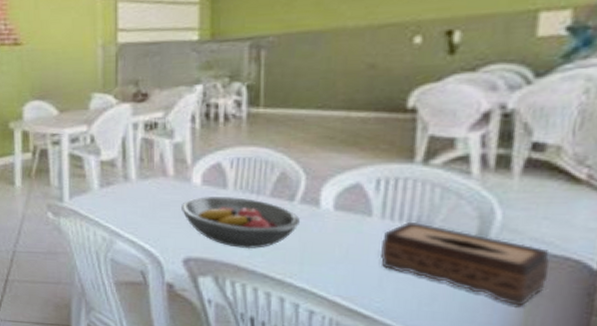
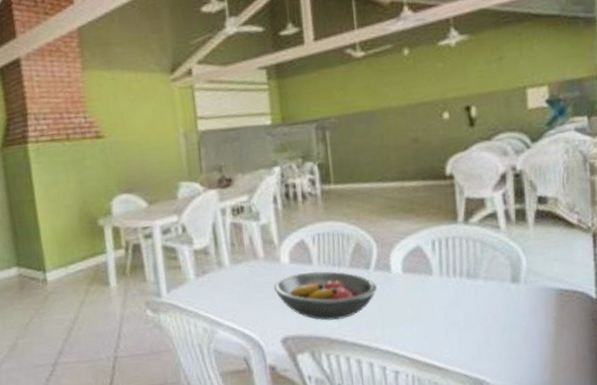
tissue box: present [381,221,551,306] -> none [443,275,565,338]

